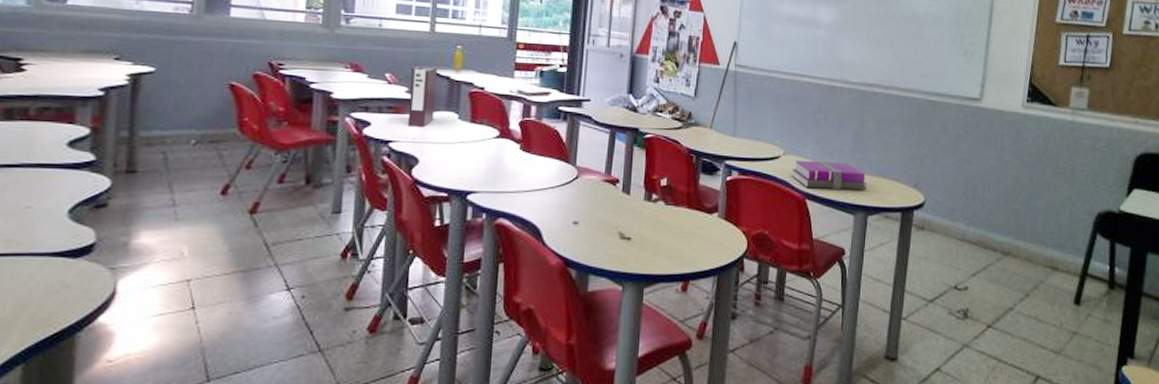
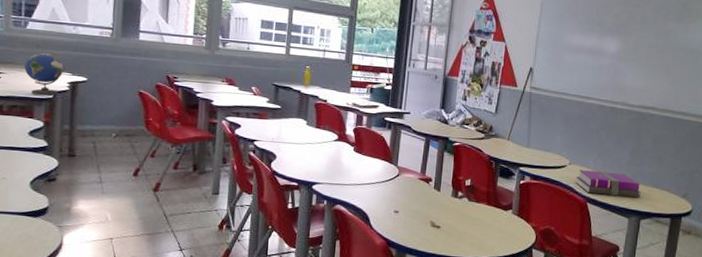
globe: none [62,34,121,93] -> present [24,51,64,96]
binder: present [407,67,437,127] -> none [268,82,291,130]

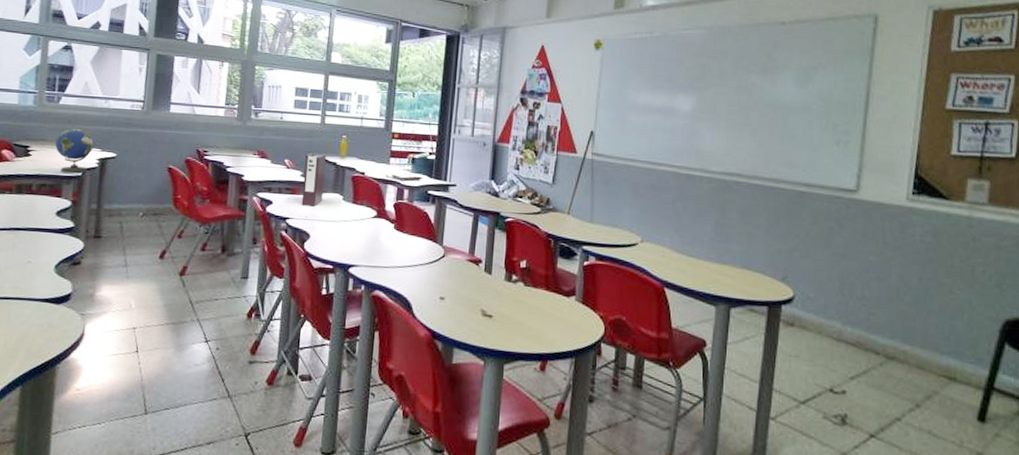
binder: none [268,82,291,130] -> present [301,154,326,207]
notebook: present [575,170,641,197] -> none [649,248,729,281]

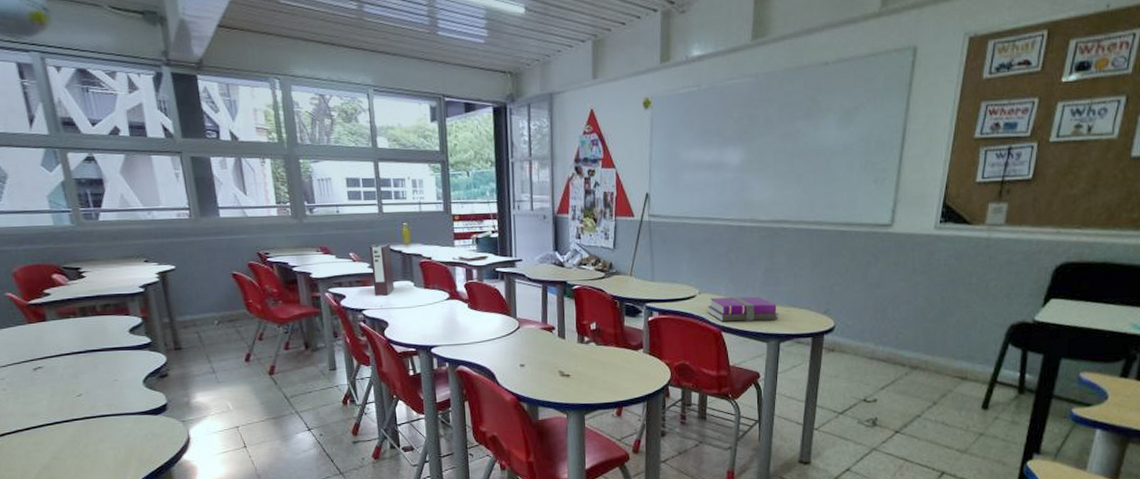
globe: present [55,127,94,173] -> none [107,242,149,291]
notebook: none [649,248,729,281] -> present [707,296,778,322]

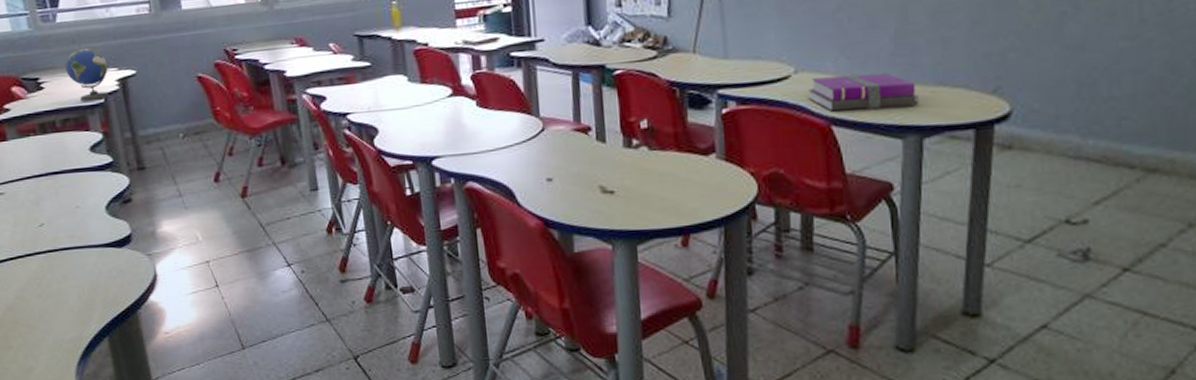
globe: none [107,242,149,291] -> present [65,46,109,102]
binder: present [370,244,395,296] -> none [353,29,385,96]

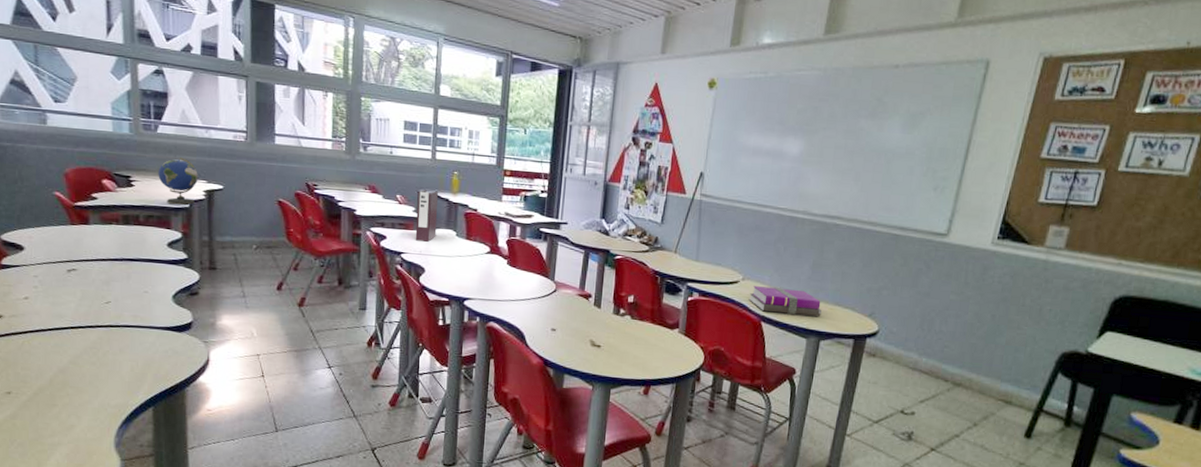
binder: none [353,29,385,96] -> present [415,190,438,242]

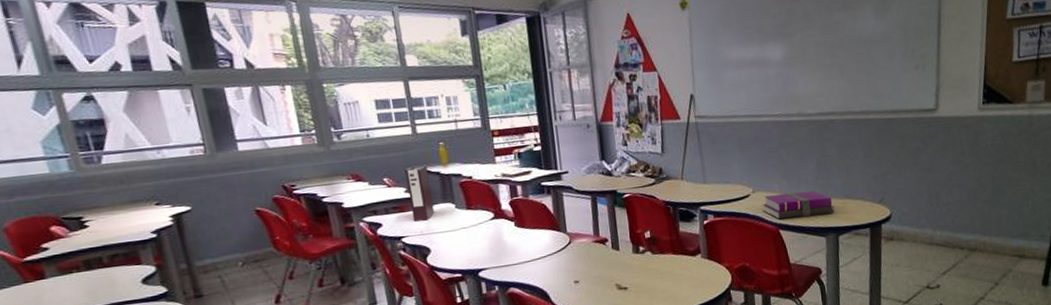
globe: present [158,157,198,205] -> none [112,185,162,238]

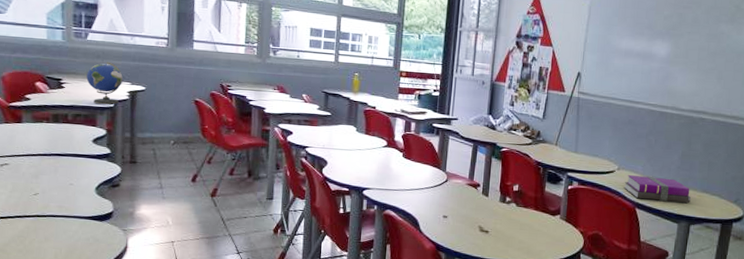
globe: none [112,185,162,238] -> present [86,62,123,104]
binder: present [405,166,435,222] -> none [319,89,340,137]

